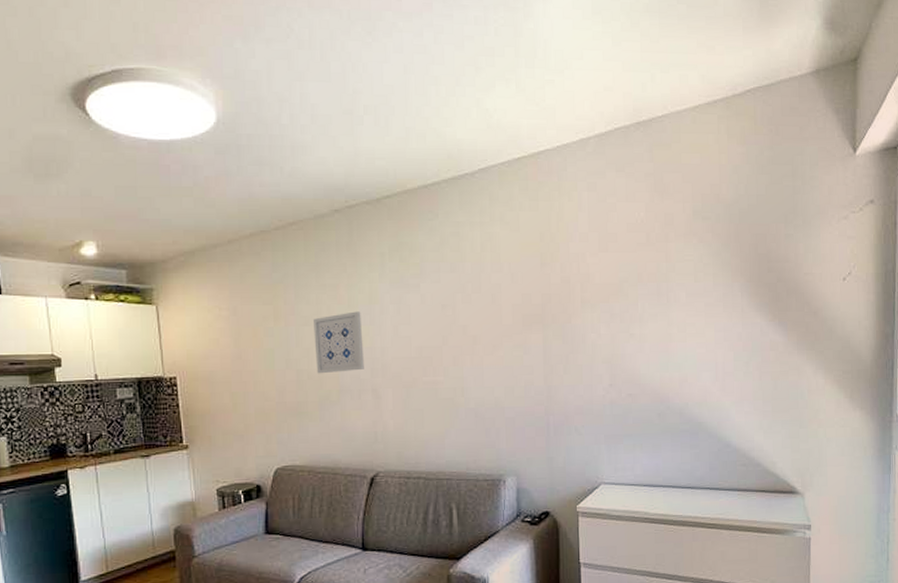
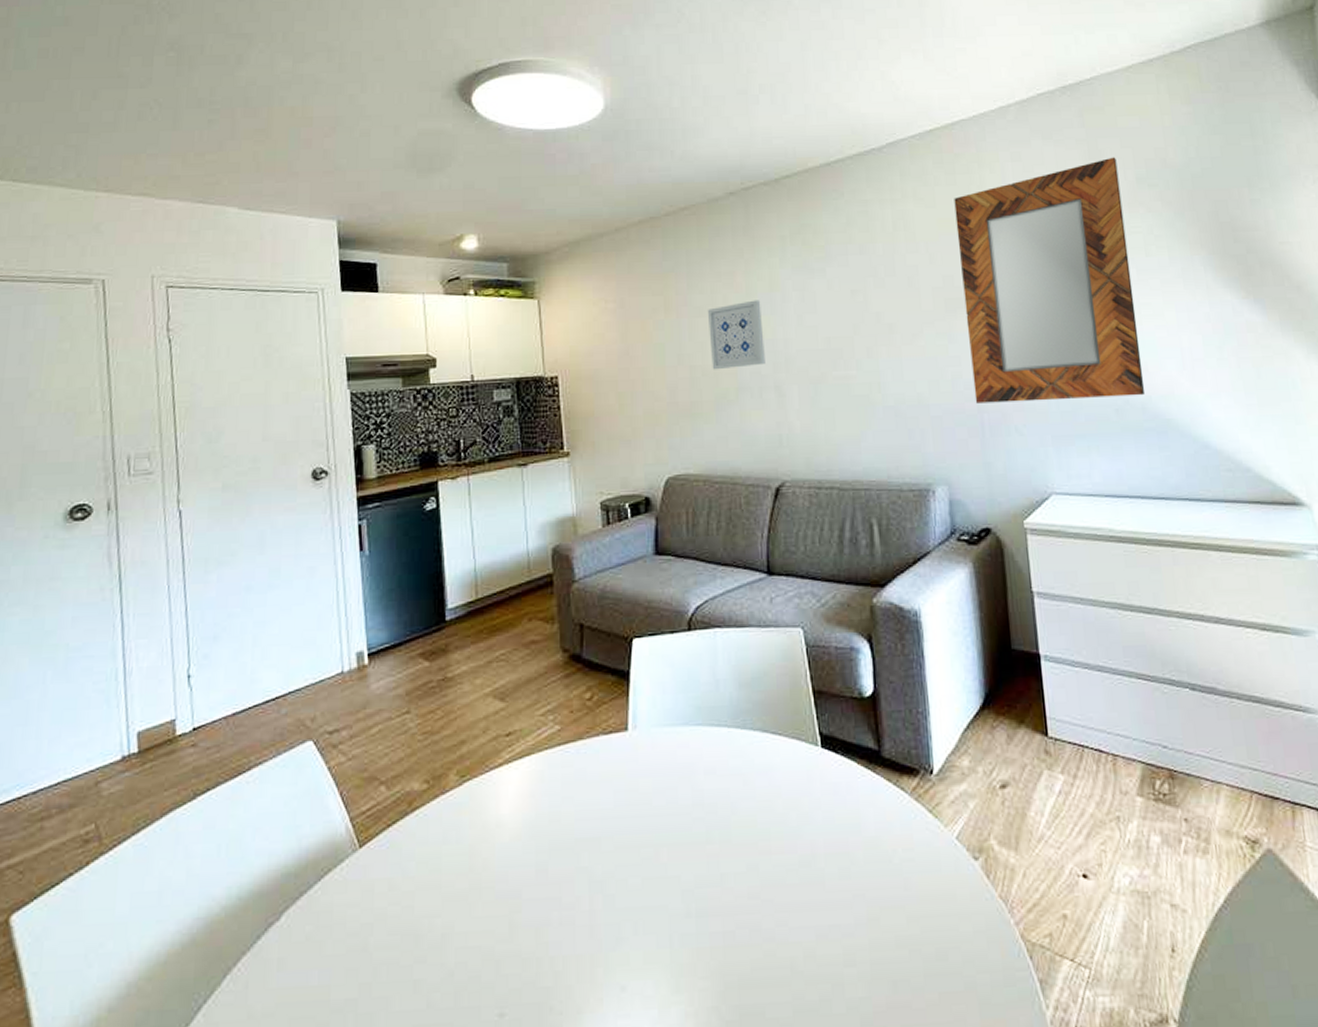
home mirror: none [535,191,684,407] -> present [954,157,1145,404]

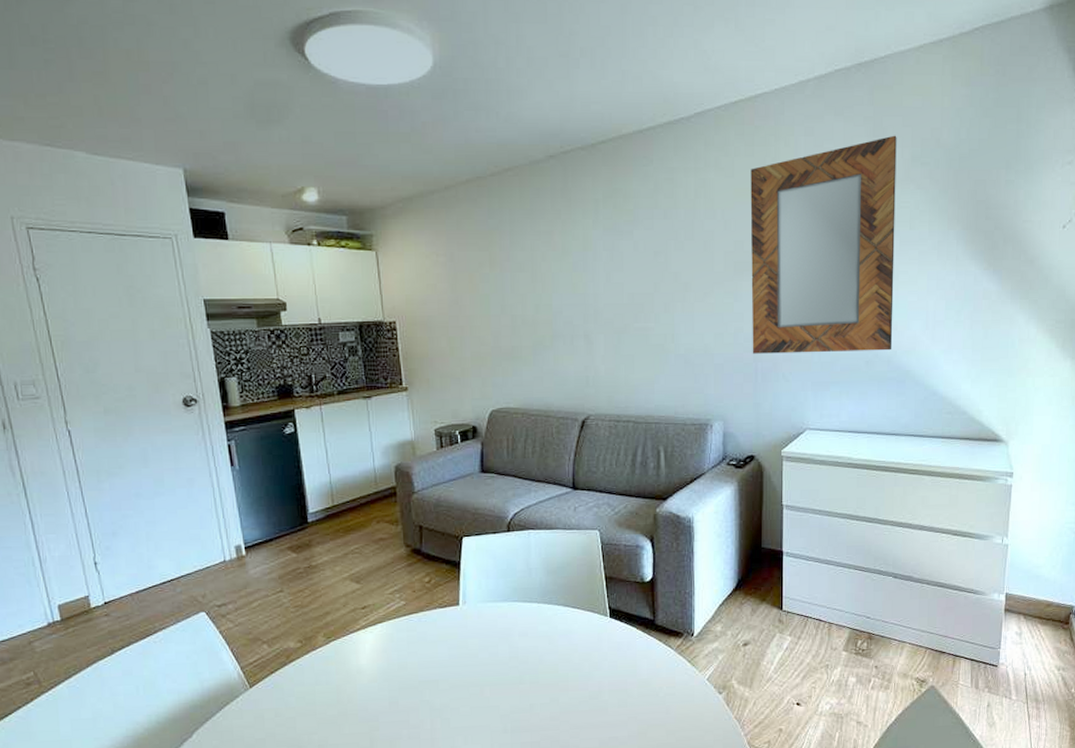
wall art: present [707,300,765,370] -> none [527,258,577,320]

